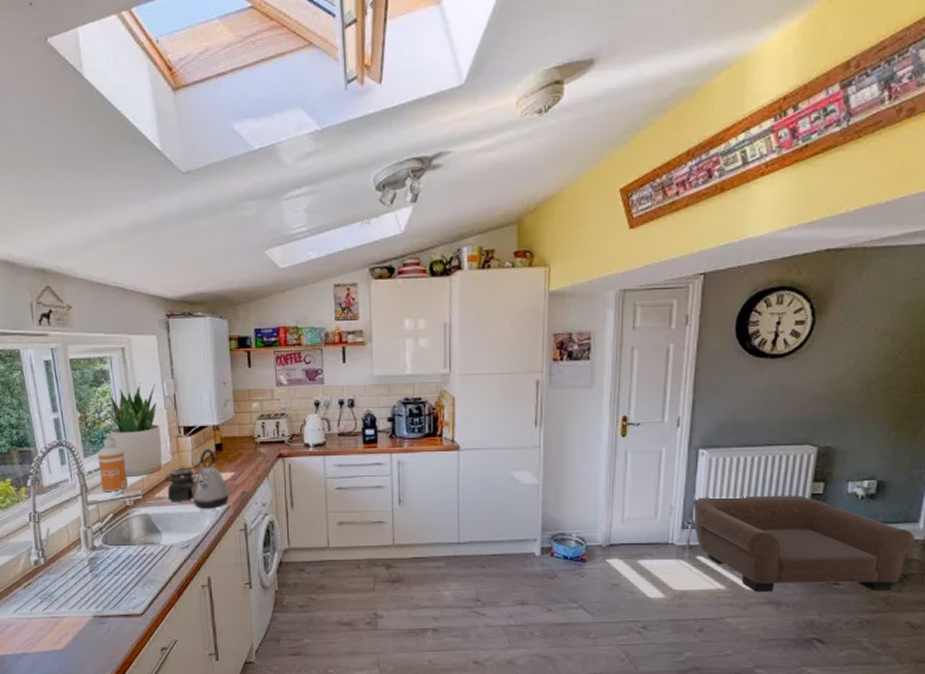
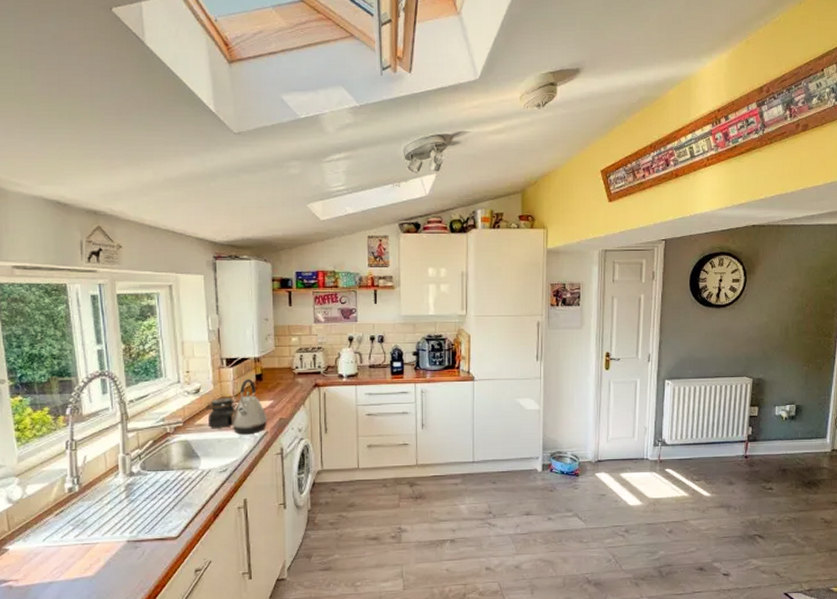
soap dispenser: present [97,433,128,493] -> none [140,364,169,420]
planter: present [106,383,162,477] -> none [151,318,205,405]
dog bed: present [692,495,915,591] -> none [661,417,824,497]

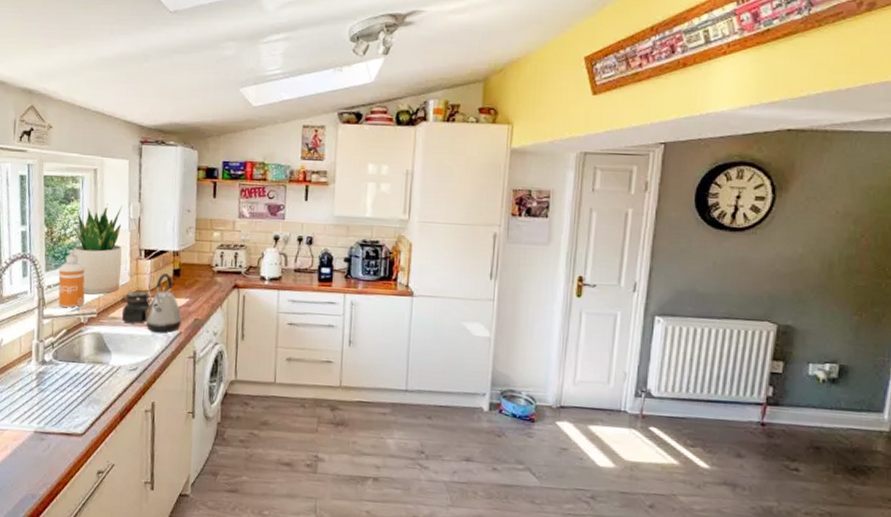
soap dispenser: none [140,364,169,420] -> present [58,250,85,308]
planter: none [151,318,205,405] -> present [73,204,122,295]

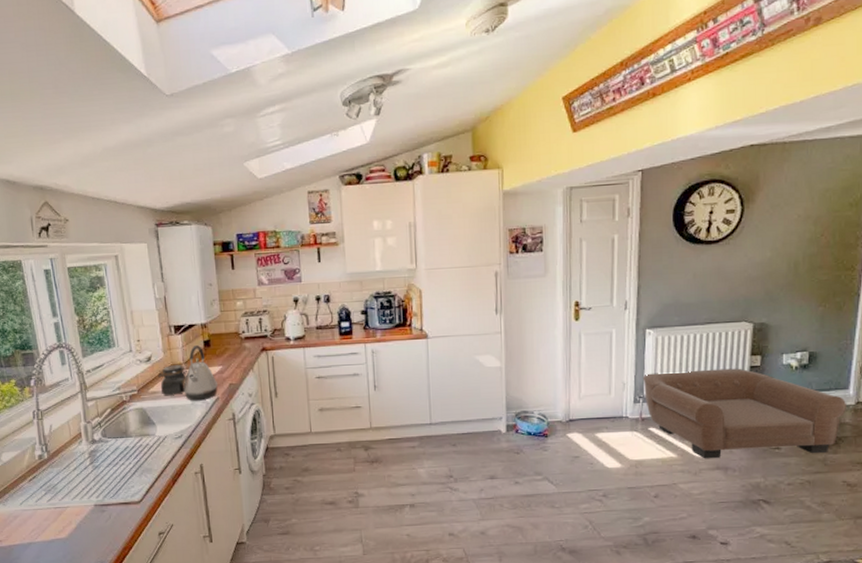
soap dispenser: present [58,250,85,308] -> none [95,334,124,389]
planter: present [73,204,122,295] -> none [102,287,155,374]
dog bed: none [646,365,879,483] -> present [642,368,846,458]

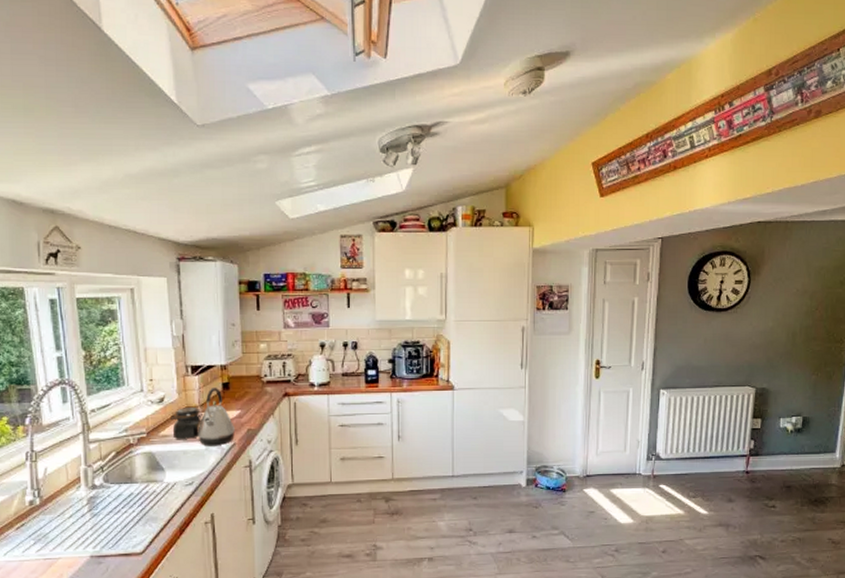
dog bed: present [642,368,846,458] -> none [655,430,833,515]

